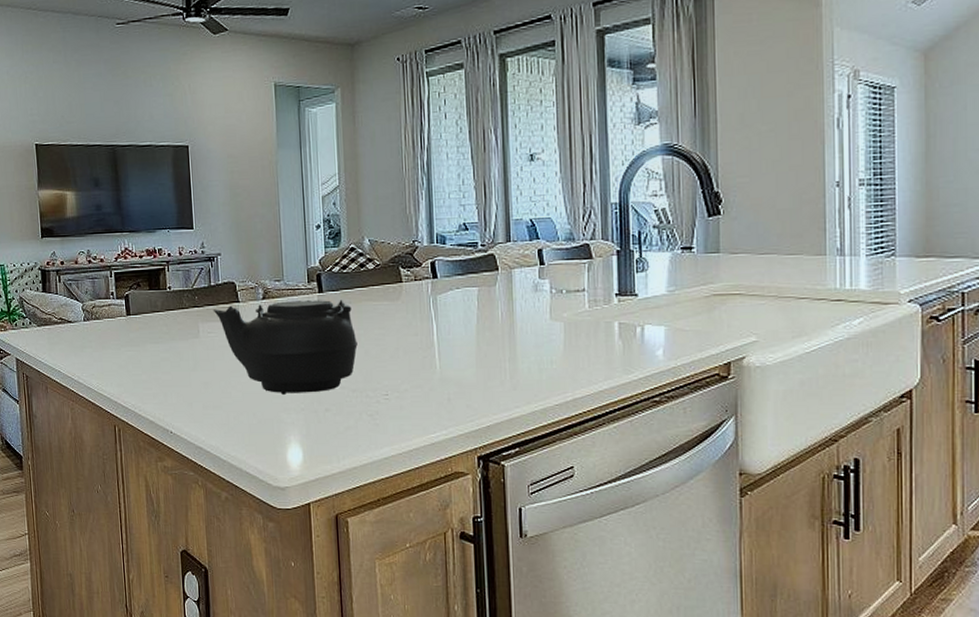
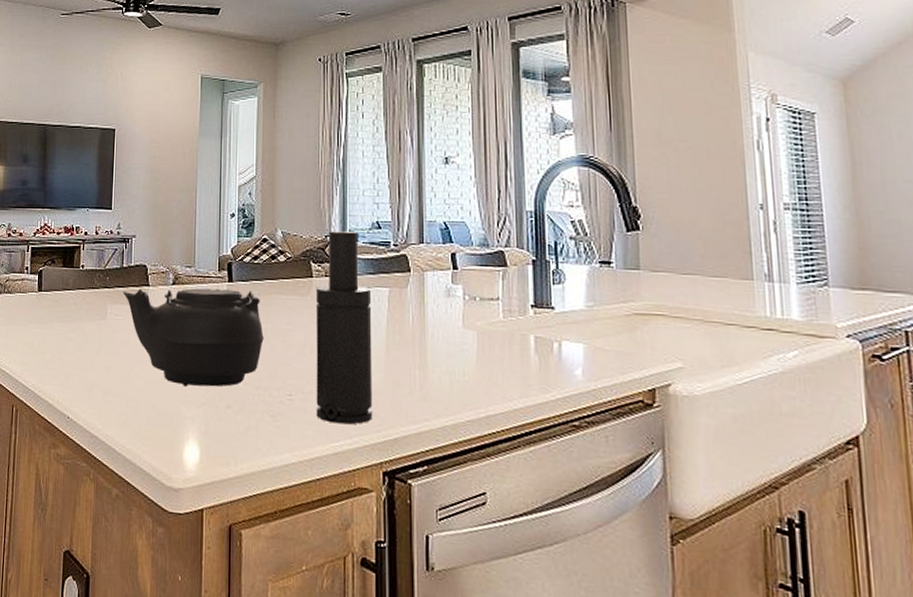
soap dispenser: none [407,234,466,417] -> present [316,230,373,425]

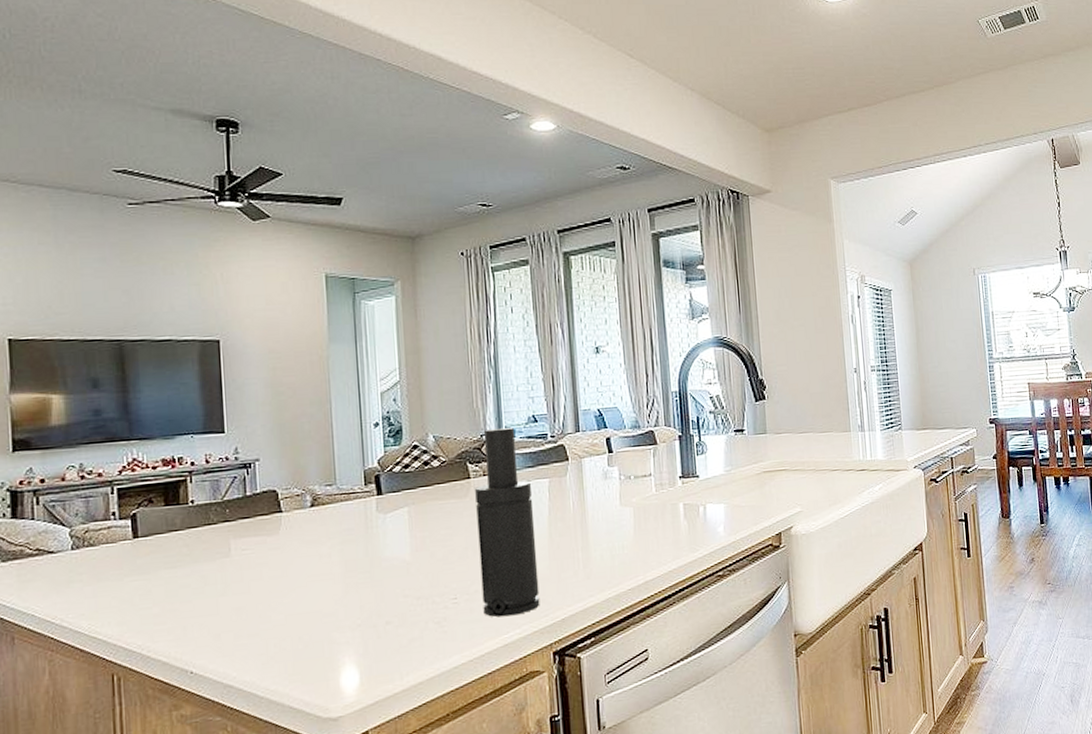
teapot: present [122,288,264,387] -> none [248,501,422,612]

